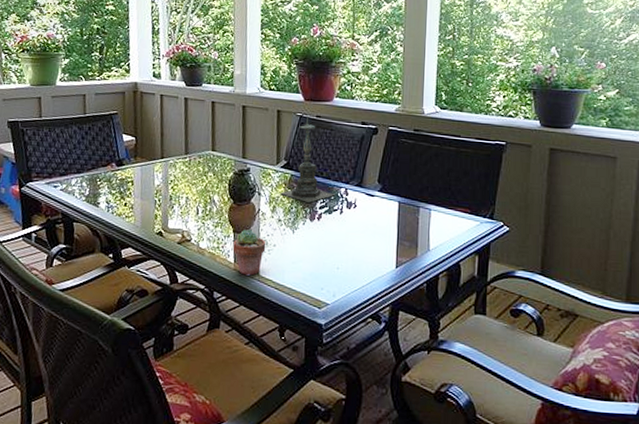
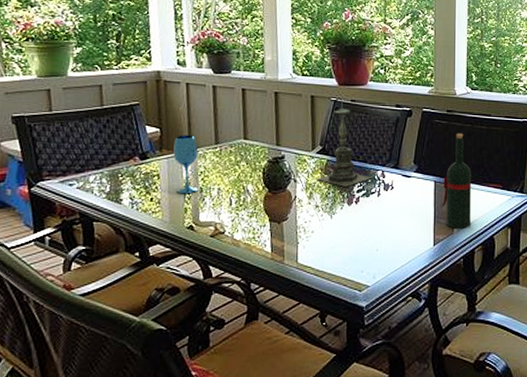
wineglass: none [146,144,170,201] -> present [173,135,199,194]
potted succulent: present [232,229,266,277] -> none [269,217,304,265]
wine bottle: none [405,153,439,252] -> present [442,133,472,228]

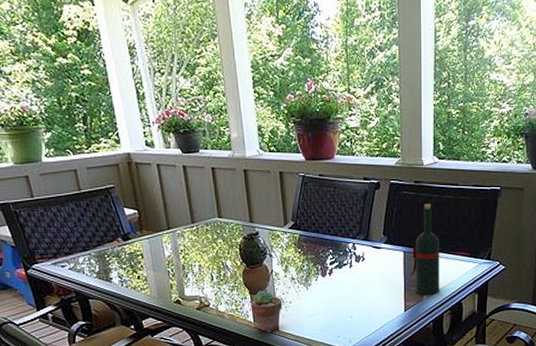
wineglass: present [173,135,199,194] -> none [152,215,181,272]
potted succulent: none [269,217,304,265] -> present [251,290,283,333]
candle holder: present [317,99,373,187] -> none [291,174,344,260]

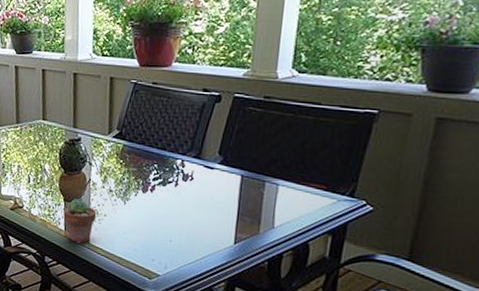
wine bottle: present [411,203,440,295] -> none [247,123,289,230]

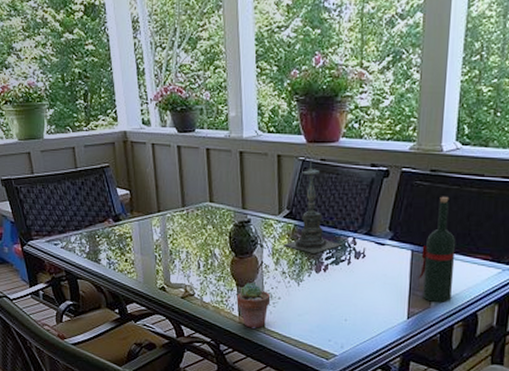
candle holder: none [112,81,171,174] -> present [283,158,343,254]
wine bottle: none [247,123,289,230] -> present [418,196,456,302]

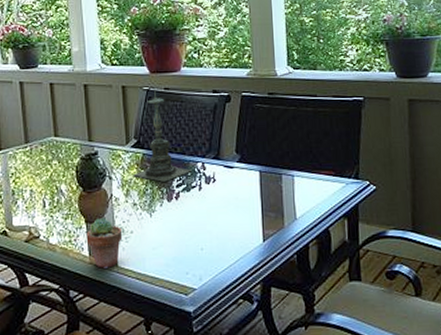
wine bottle: present [418,196,456,302] -> none [269,117,302,222]

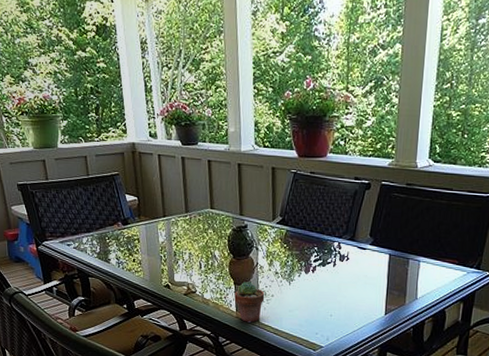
candle holder: present [133,87,193,182] -> none [277,171,329,256]

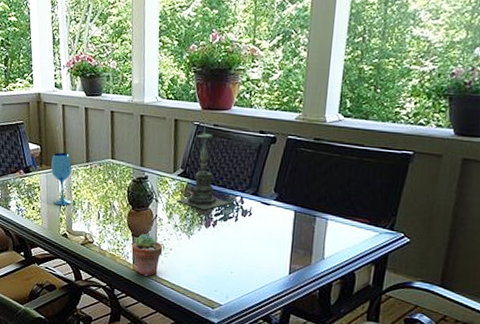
wineglass: none [150,203,173,257] -> present [51,152,72,206]
candle holder: none [277,171,329,256] -> present [177,123,231,210]

